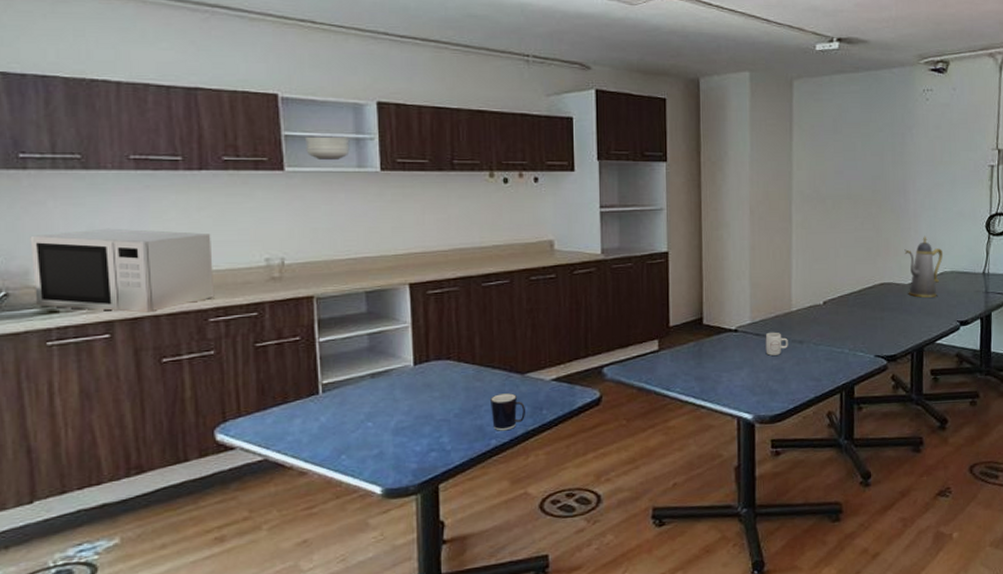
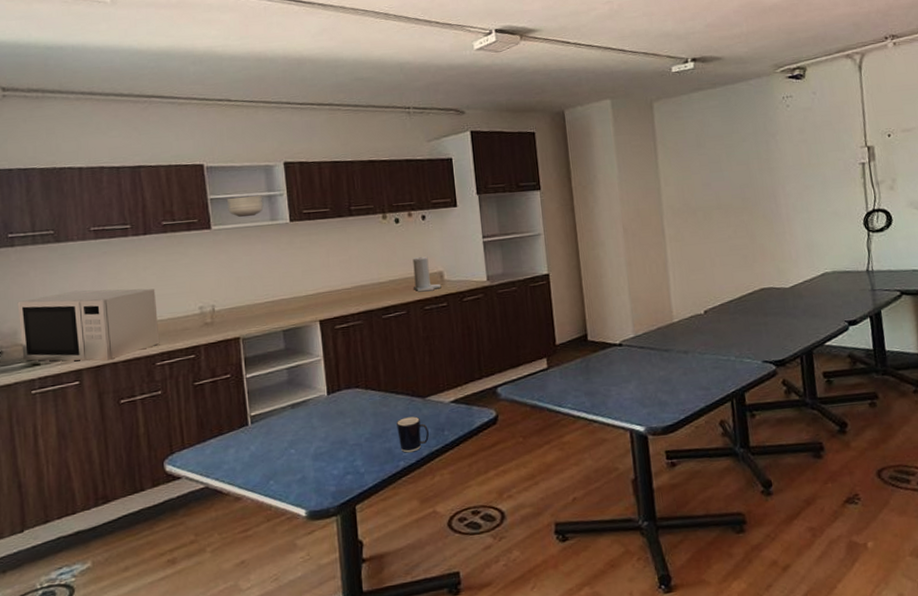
paper towel: none [518,223,551,261] -> present [412,256,441,292]
mug: present [765,332,788,356] -> none [649,343,674,367]
coffee pot: present [904,236,944,298] -> none [781,238,823,301]

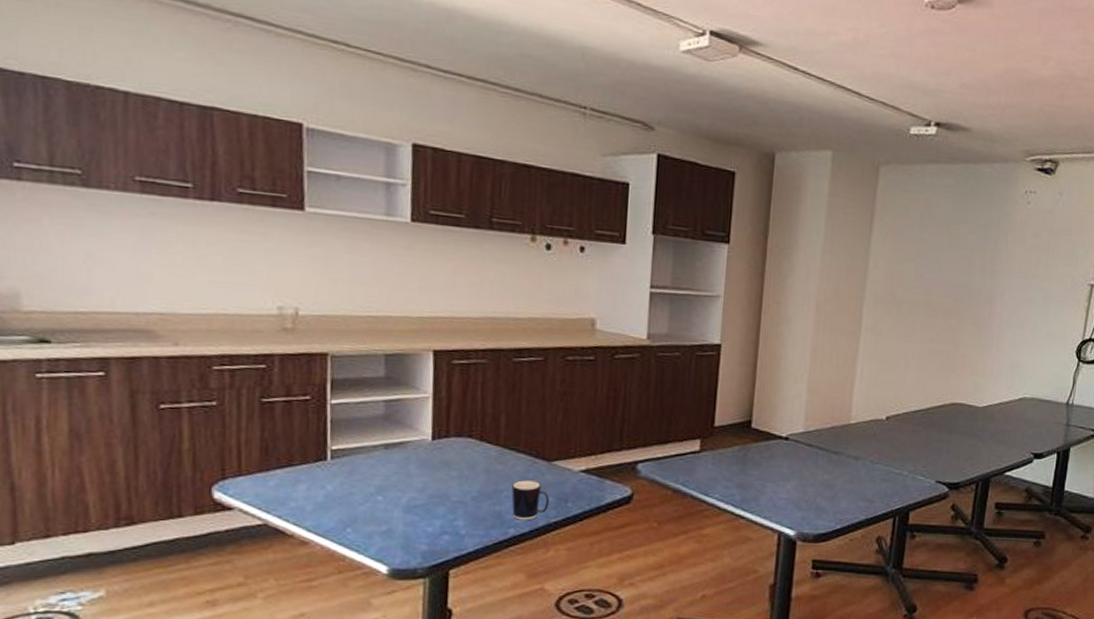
microwave: present [17,288,160,362] -> none [22,254,221,354]
bowl: present [226,195,264,218] -> none [329,174,379,206]
paper towel: present [412,256,441,292] -> none [555,296,591,340]

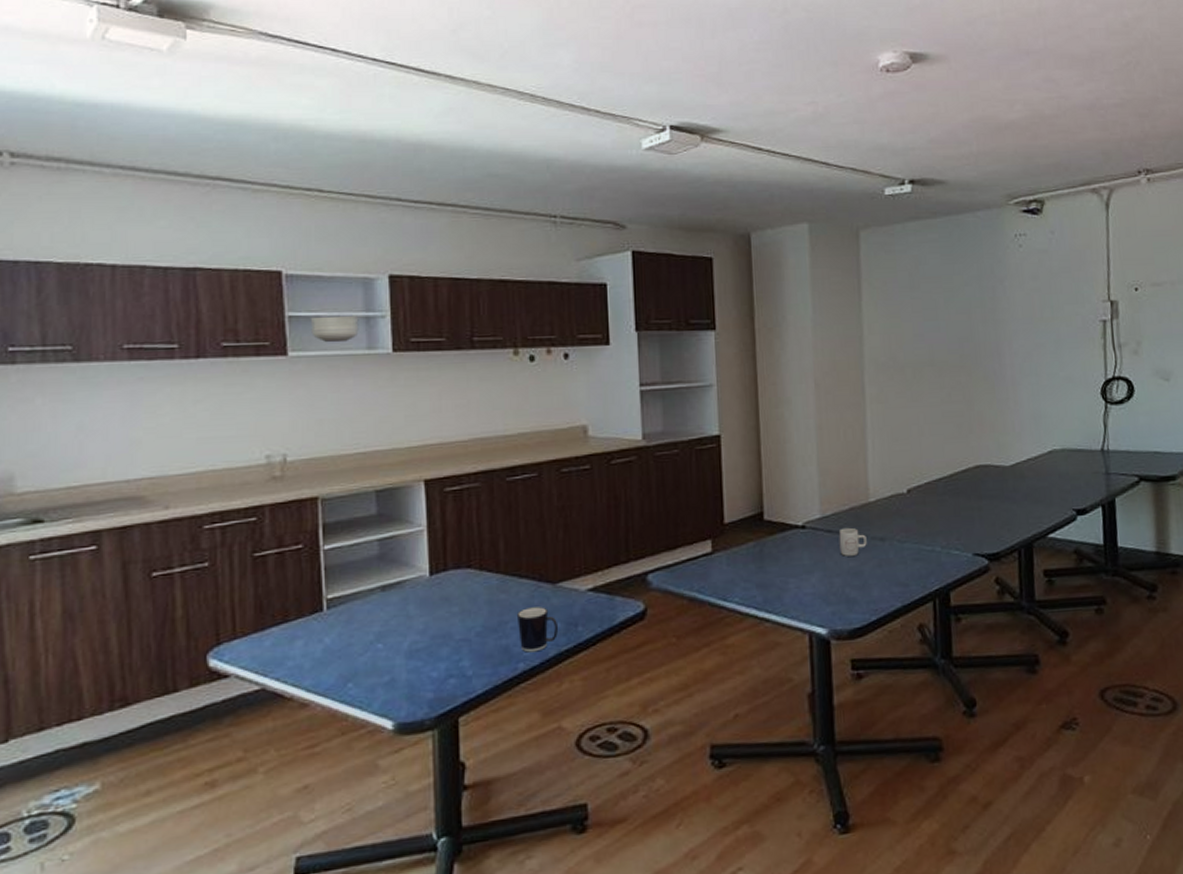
bowl: none [329,174,379,206] -> present [310,314,359,343]
mug: none [817,443,843,470] -> present [838,527,867,556]

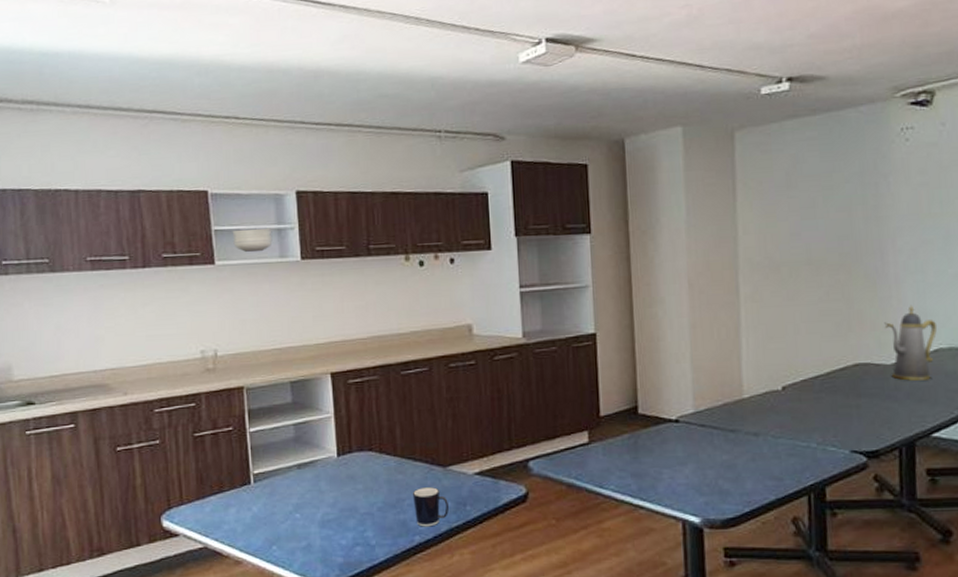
mug: present [838,527,867,556] -> none [712,422,741,450]
coffee pot: none [1002,407,1051,482] -> present [884,305,938,381]

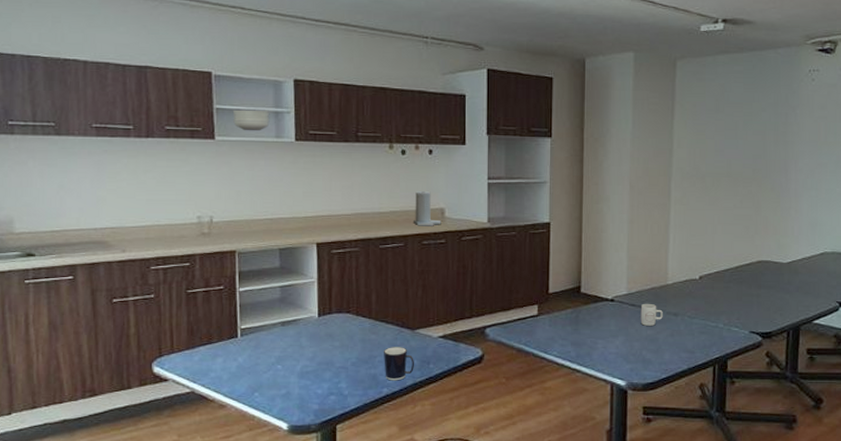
paper towel: none [436,306,470,347] -> present [412,191,441,226]
mug: none [712,422,741,450] -> present [640,303,663,326]
coffee pot: present [884,305,938,381] -> none [784,215,825,277]

